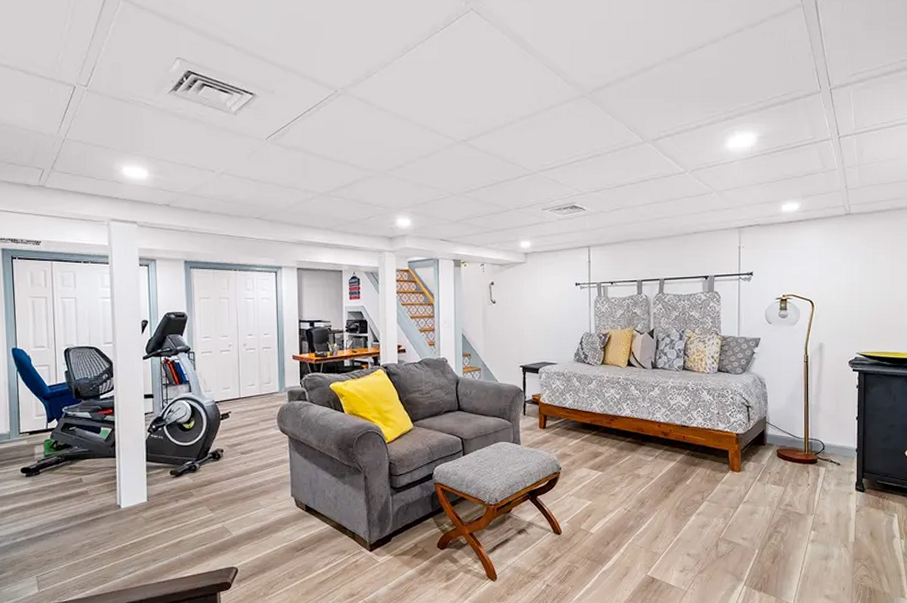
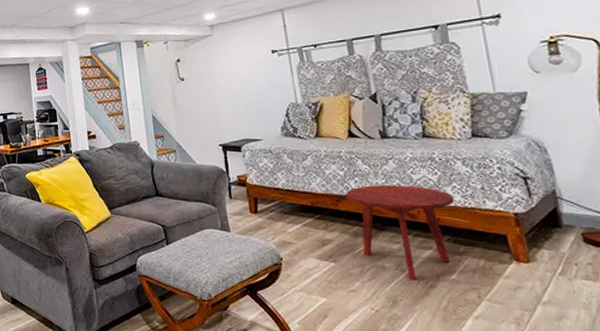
side table: none [619,407,698,486] -> present [346,184,455,280]

